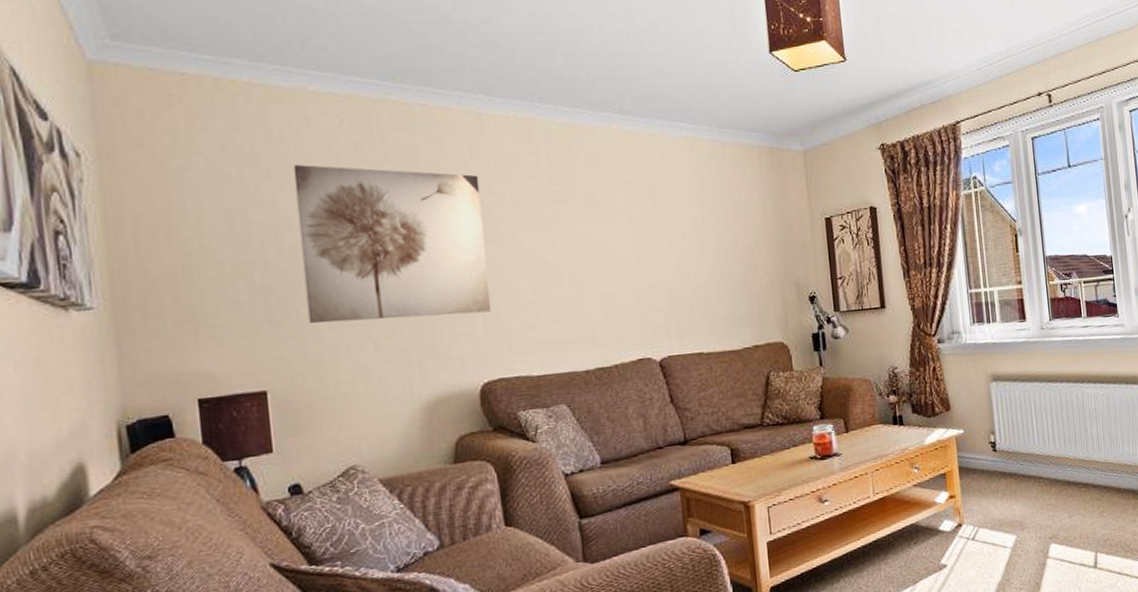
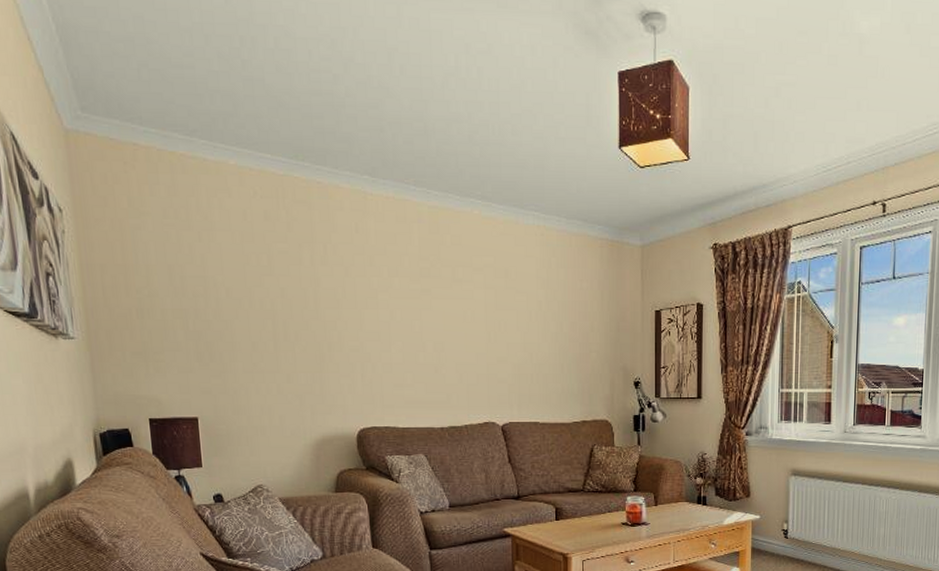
wall art: present [293,164,492,324] -> none [217,229,369,369]

